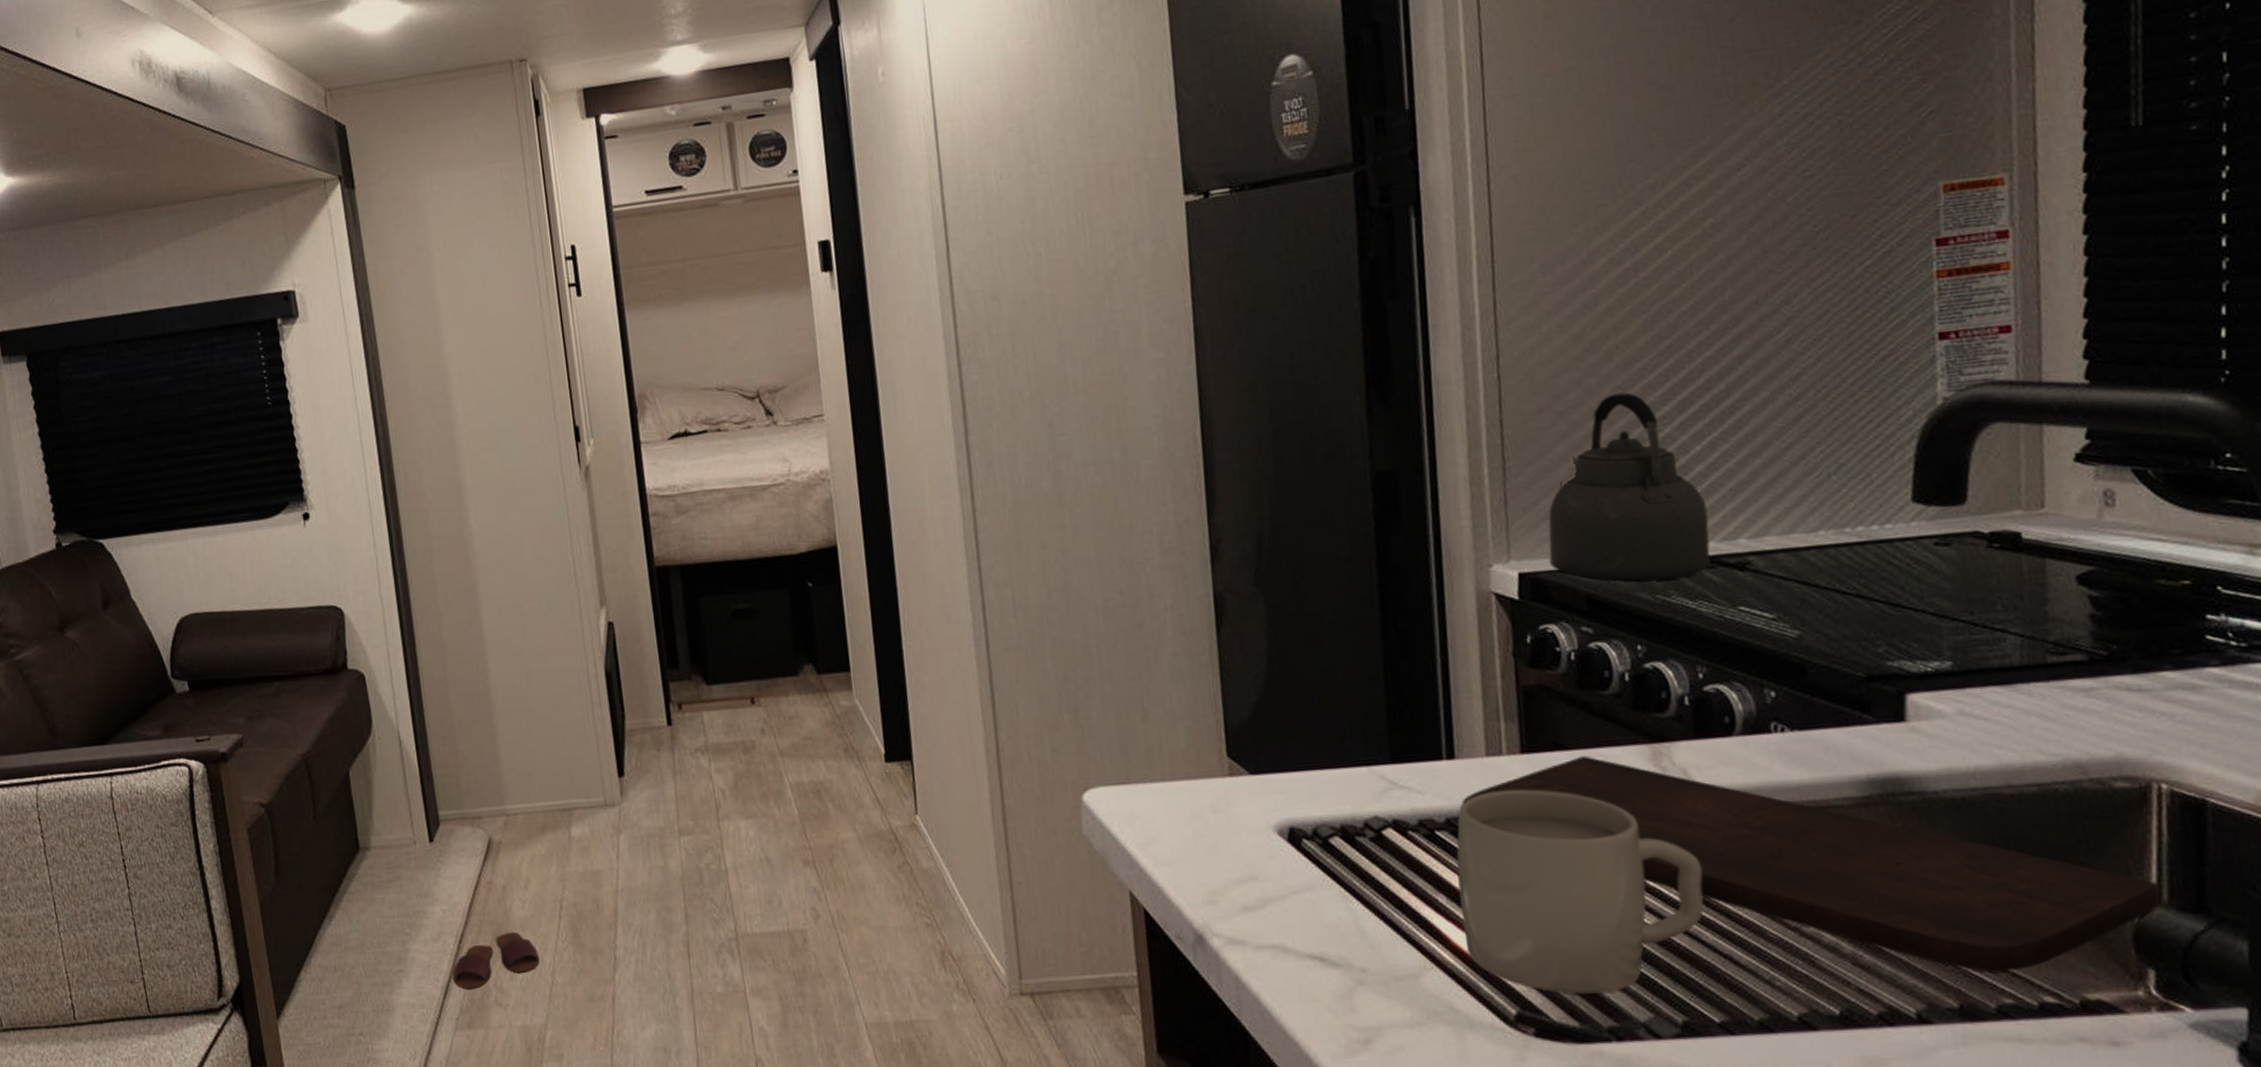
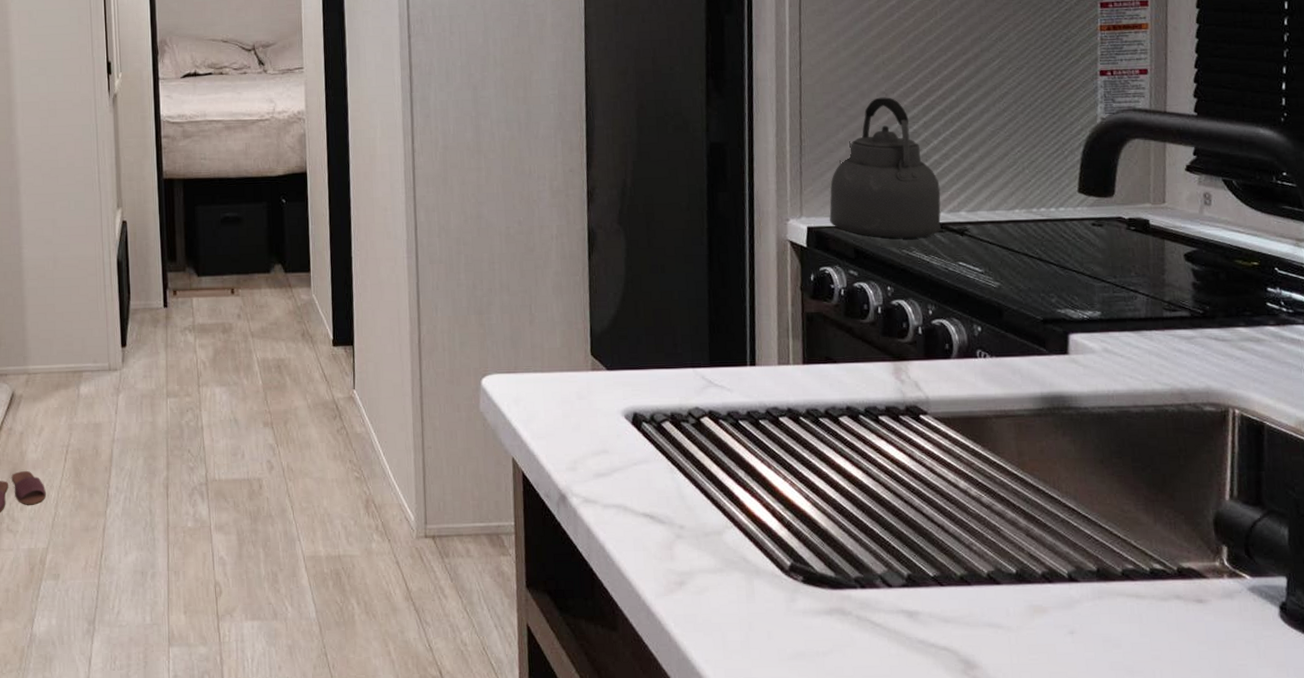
mug: present [1456,789,1704,995] -> none [753,391,926,551]
cutting board: present [1462,756,2160,972] -> none [759,368,1232,545]

